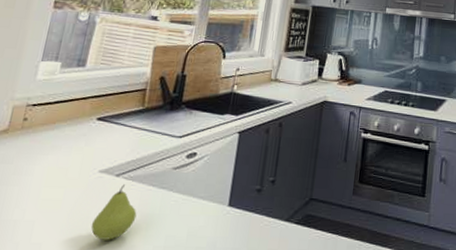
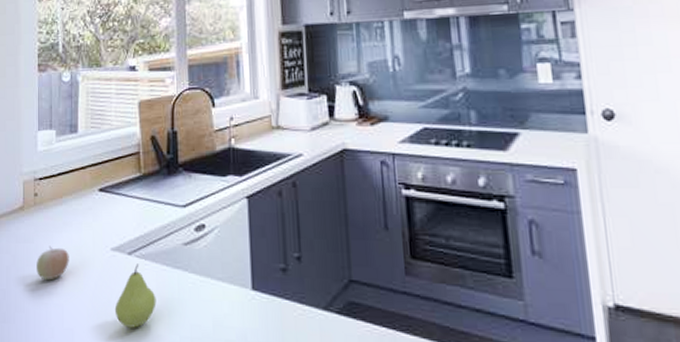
fruit: none [10,167,52,199] -> present [36,246,69,281]

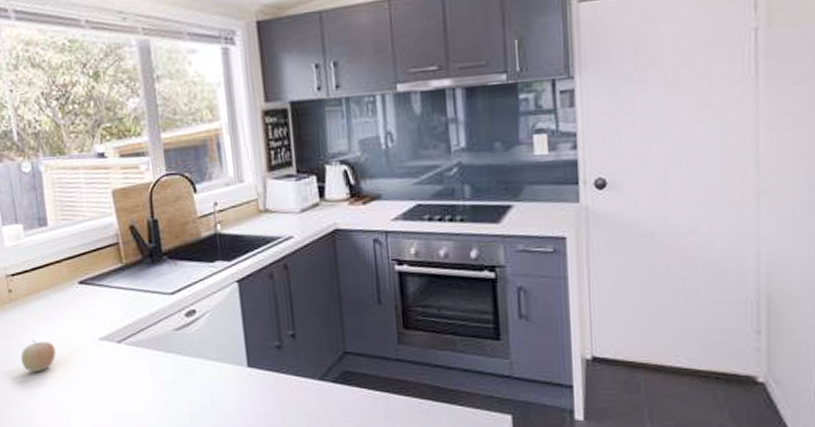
fruit: present [114,264,156,328] -> none [109,351,152,409]

